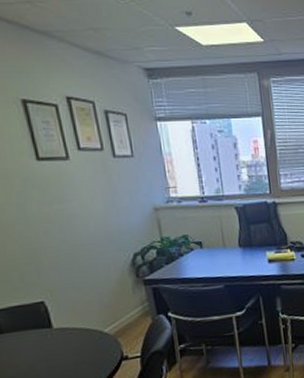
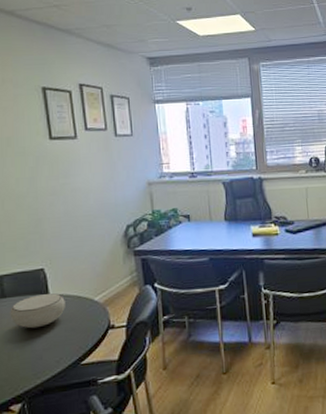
bowl: none [9,327,72,364] -> present [10,293,65,329]

